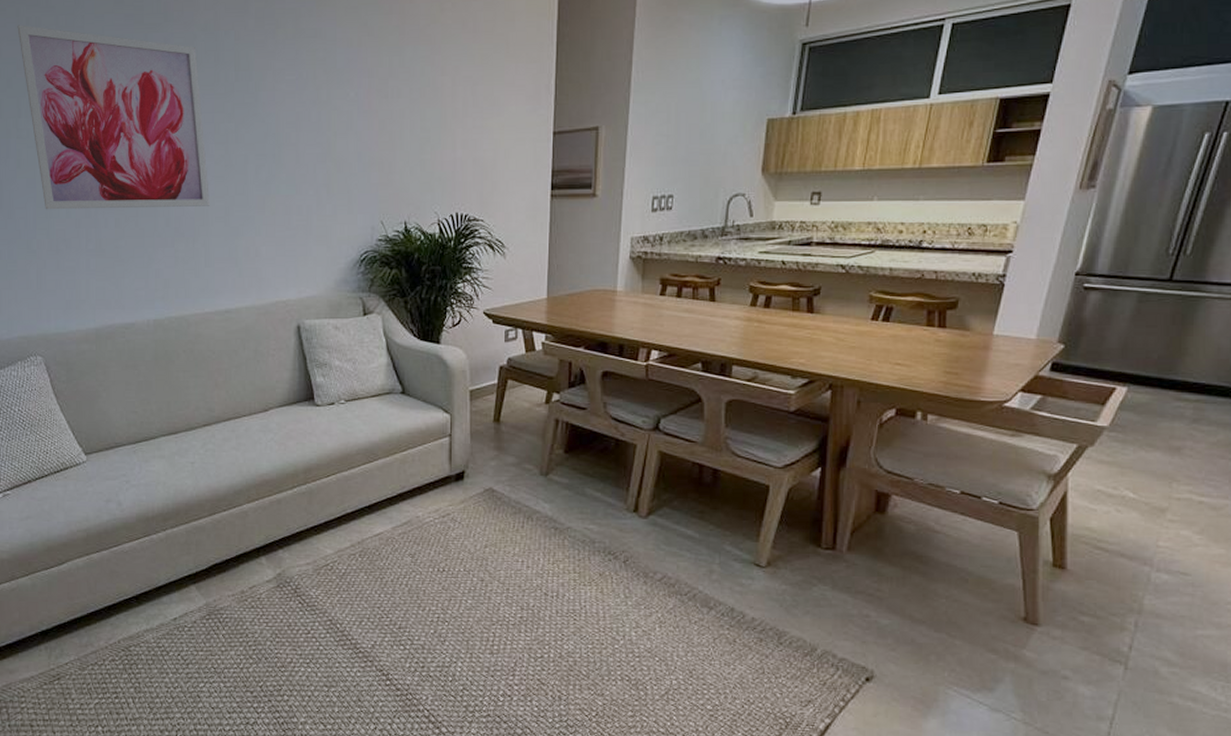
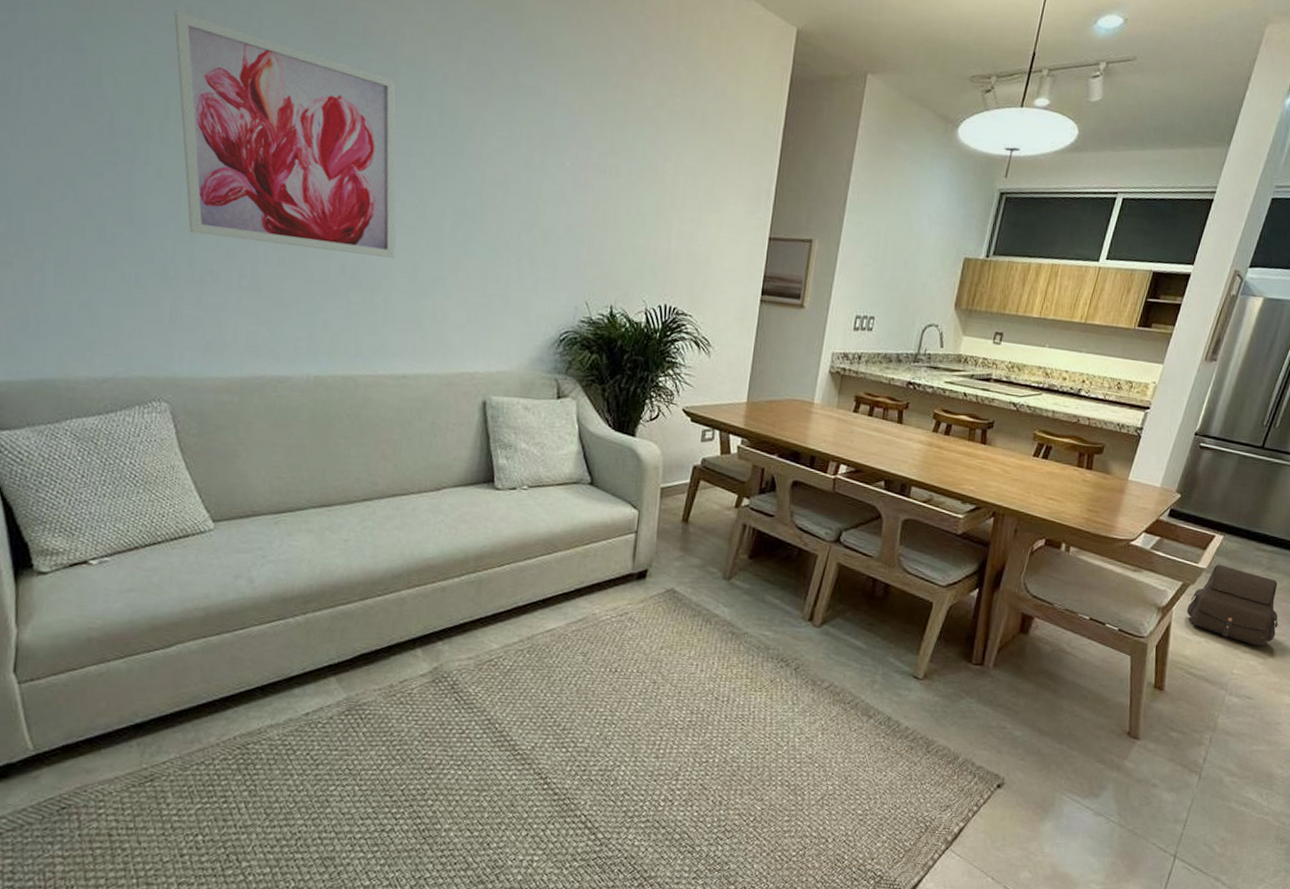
satchel: none [1087,420,1216,513] -> present [1187,564,1278,646]

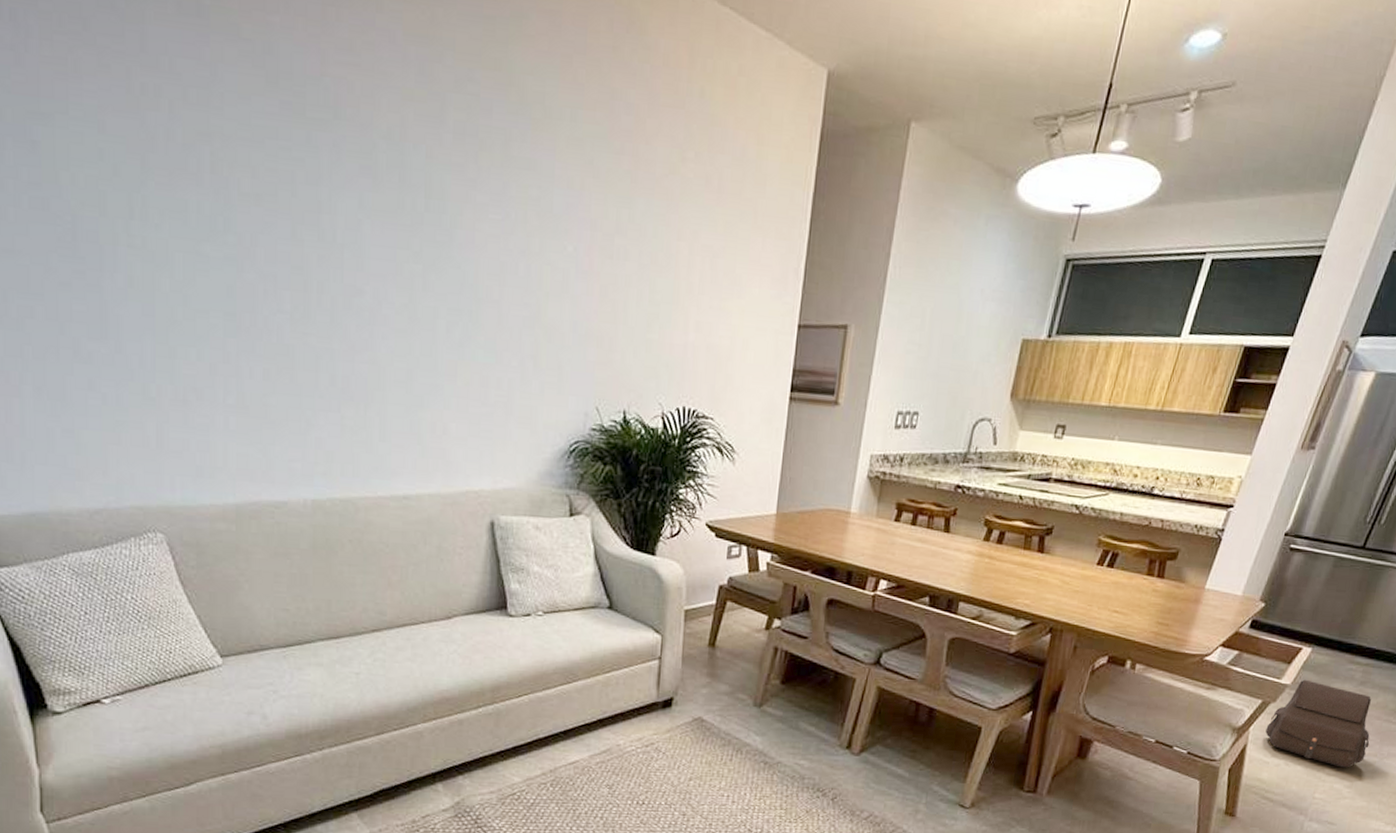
wall art: present [174,11,397,258] -> none [127,91,388,366]

